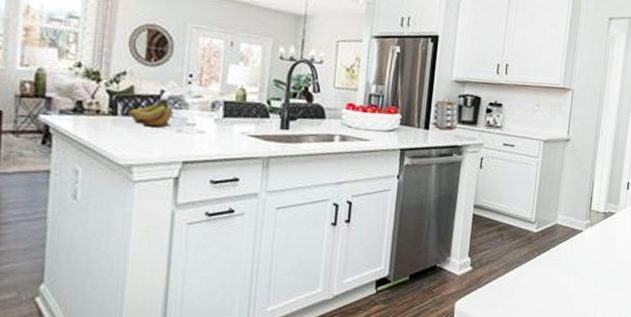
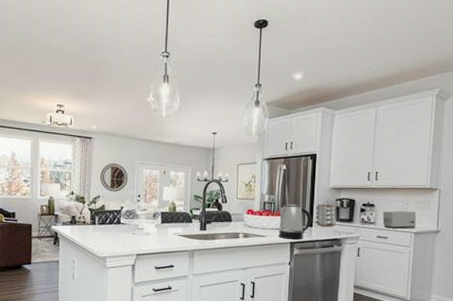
fruit: present [126,98,174,128] -> none [101,212,129,232]
kettle: none [386,98,429,146] -> present [279,203,312,240]
toaster: none [510,112,547,136] -> present [382,210,417,229]

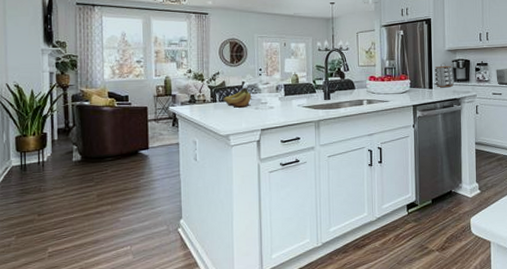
fruit: none [101,212,129,232] -> present [222,87,252,108]
kettle: present [279,203,312,240] -> none [399,67,432,102]

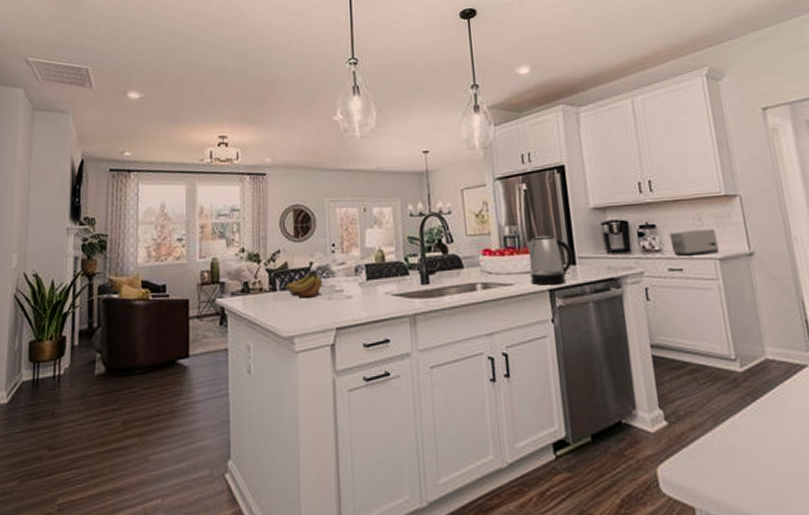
kettle: none [399,67,432,102] -> present [525,234,574,286]
spice rack: present [434,62,454,88] -> none [576,226,608,263]

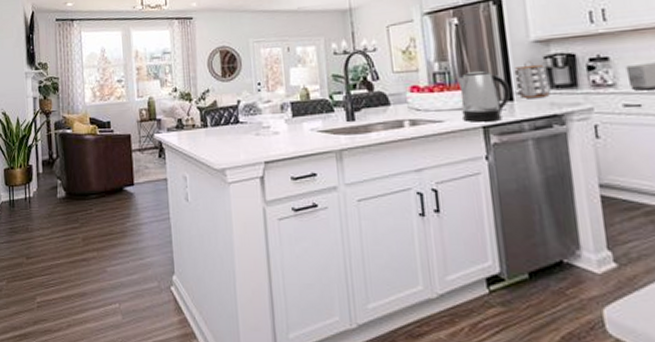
fruit: present [284,269,323,298] -> none [214,107,251,134]
spice rack: none [576,226,608,263] -> present [514,60,550,99]

